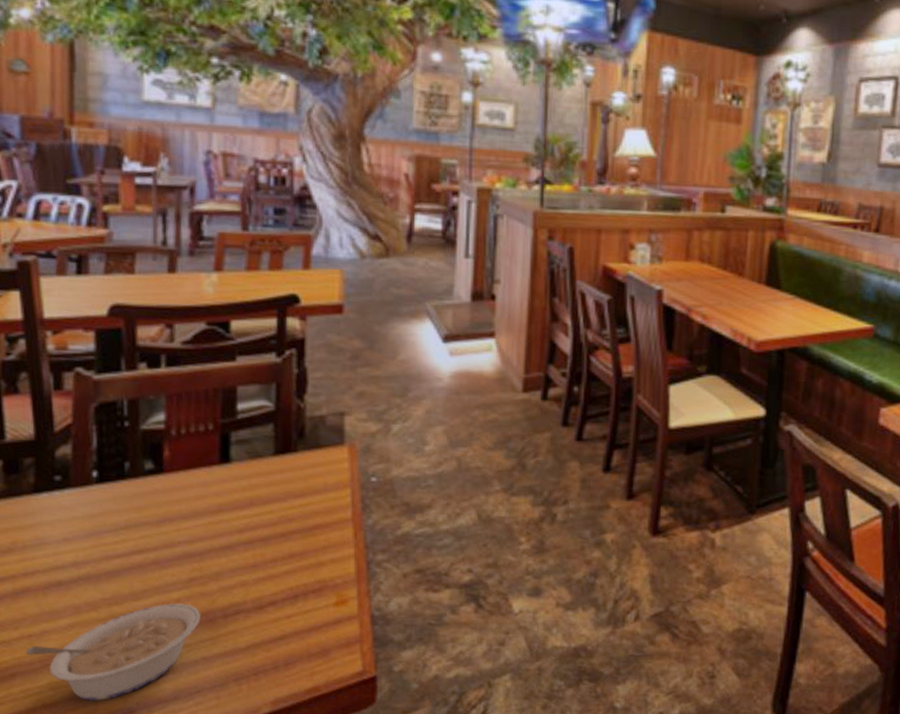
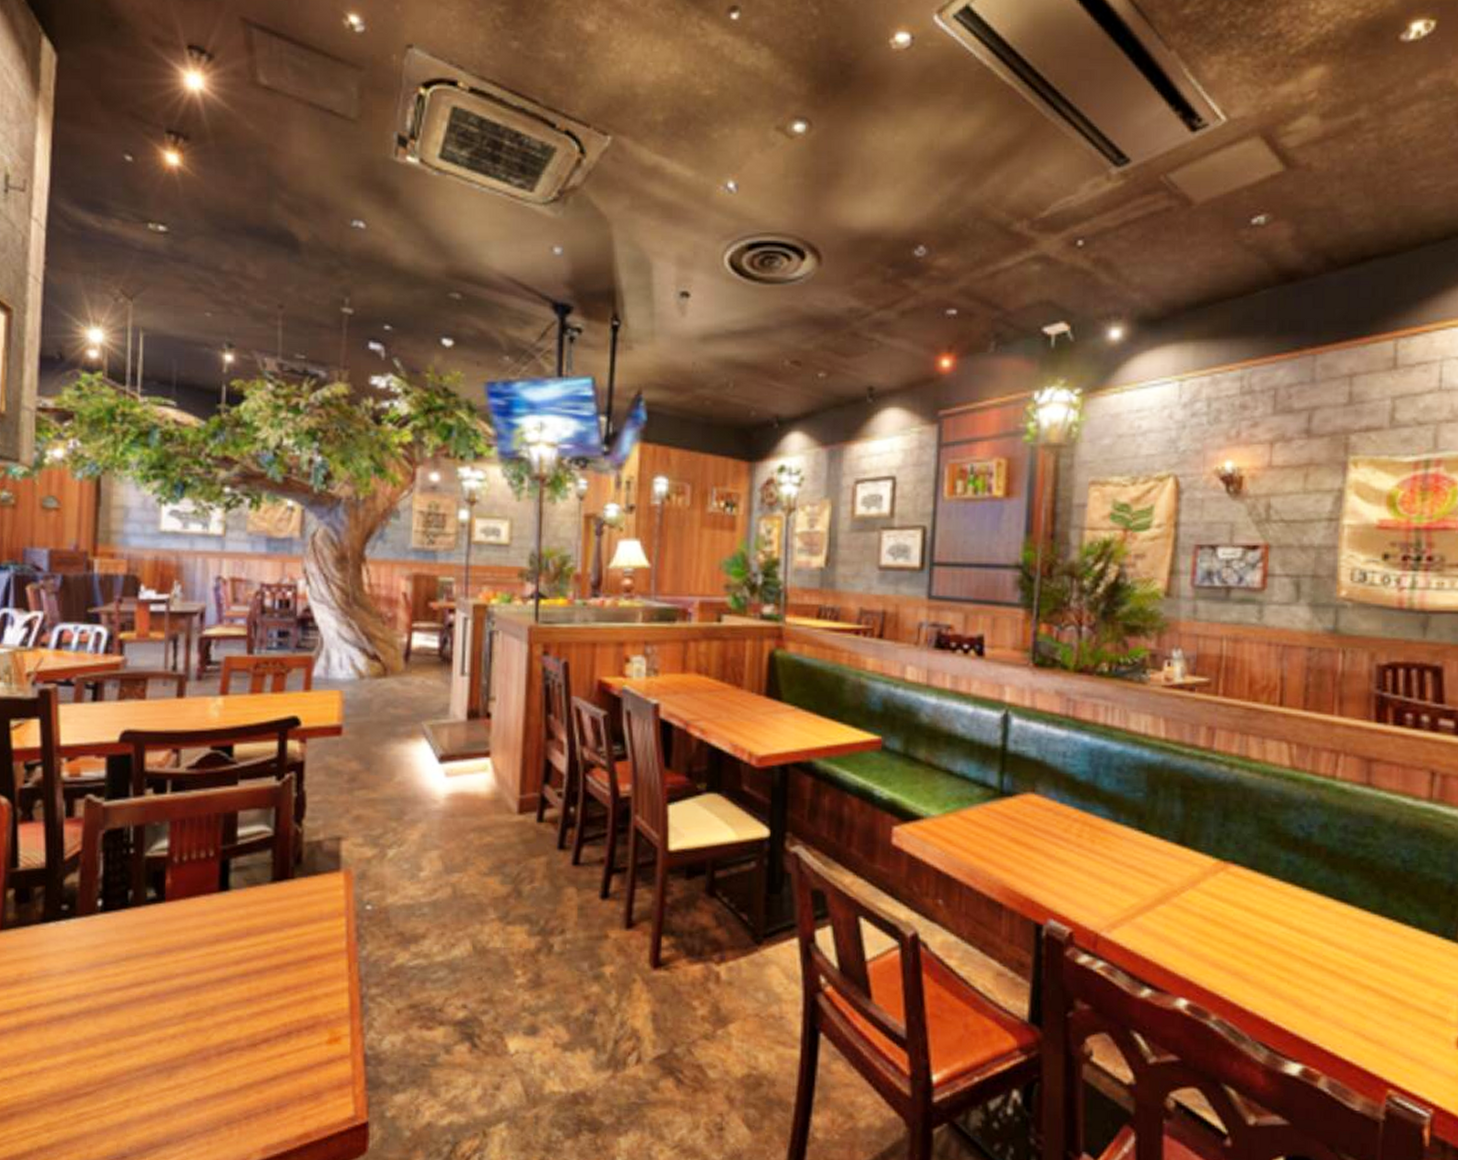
legume: present [25,603,200,701] -> none [25,1039,195,1145]

